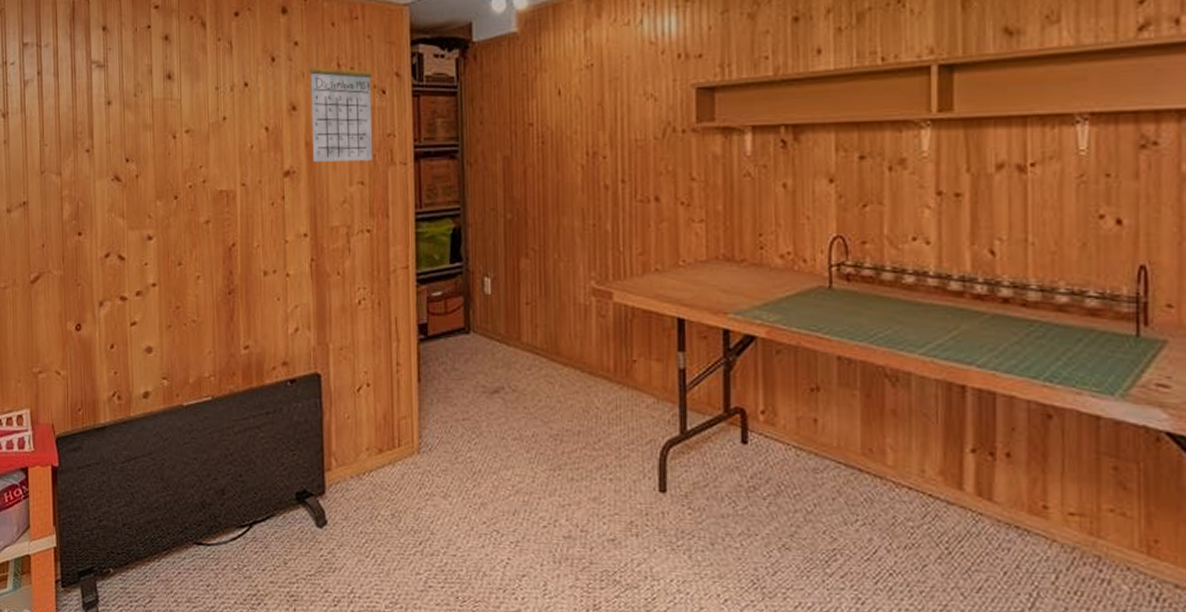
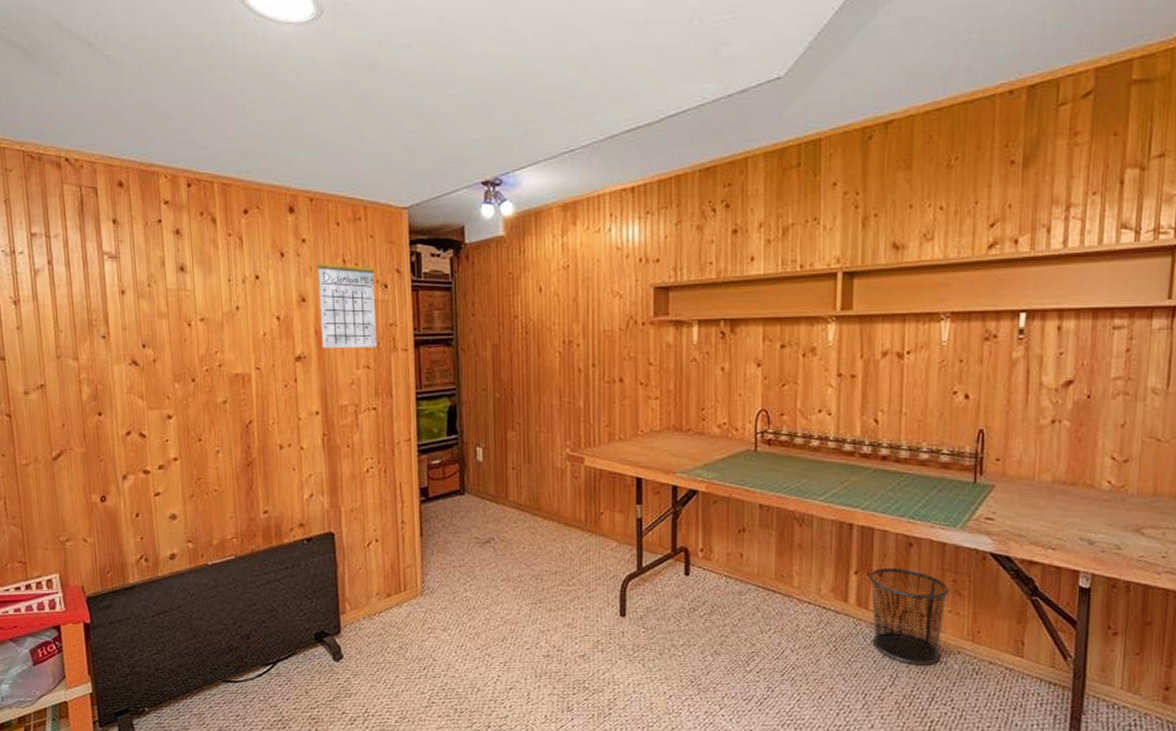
waste bin: none [991,445,1110,583] -> present [868,567,950,665]

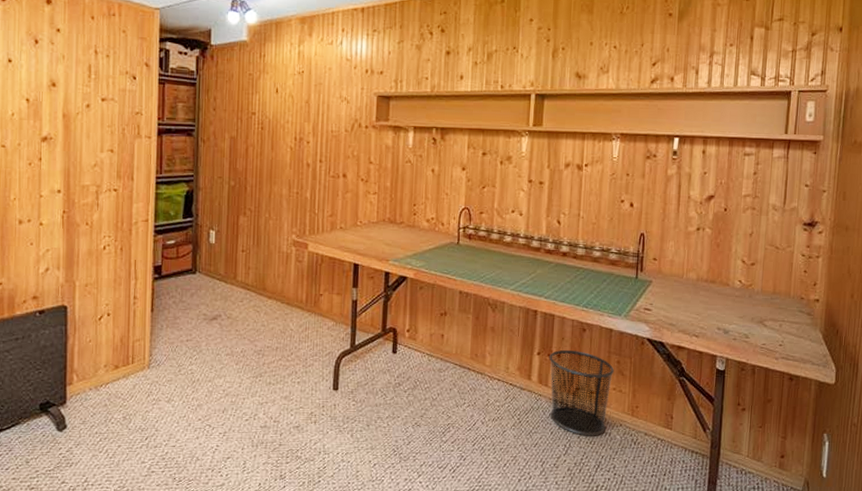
calendar: present [316,246,378,348] -> none [68,39,125,134]

